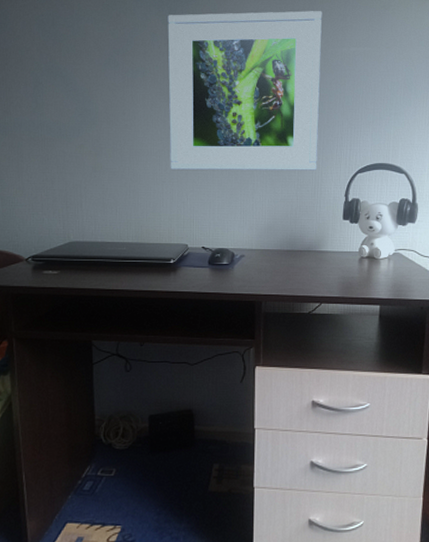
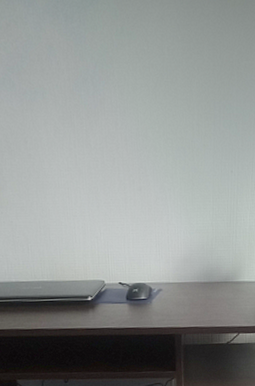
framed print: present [167,11,322,171] -> none [64,16,235,203]

